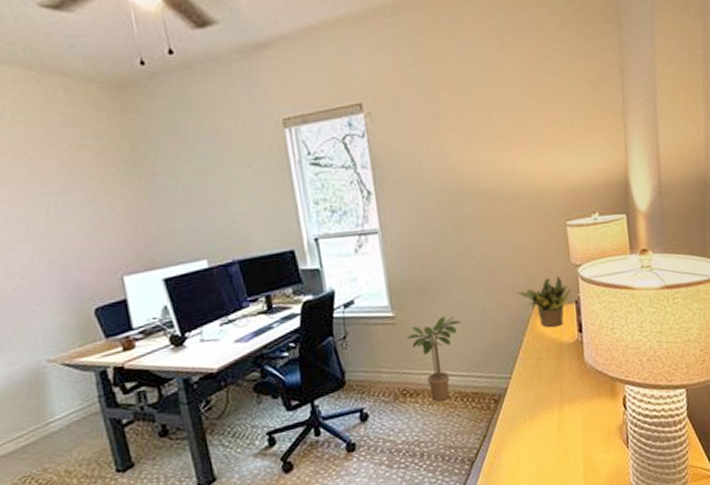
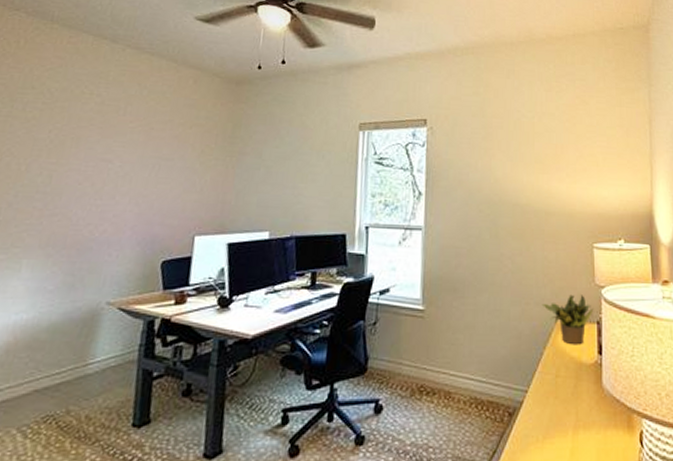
potted plant: present [407,316,461,402] -> none [432,318,486,405]

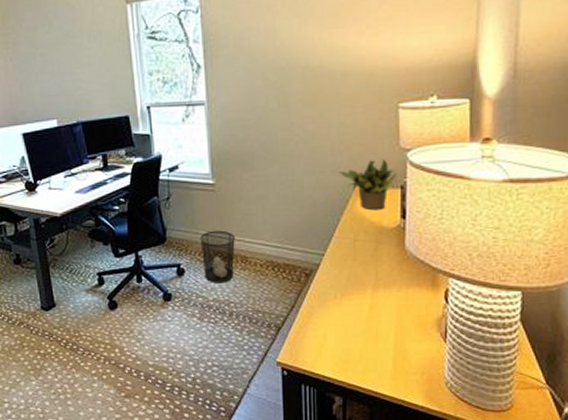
waste bin: none [403,361,440,423] -> present [200,230,235,283]

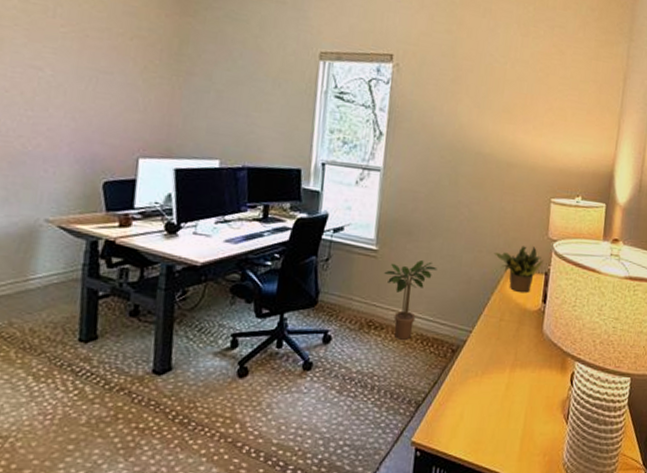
waste bin: present [200,230,235,283] -> none [351,298,389,354]
potted plant: none [225,189,278,268] -> present [384,260,437,340]

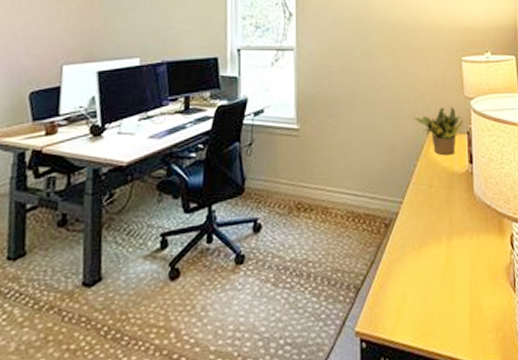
potted plant: present [384,260,437,340] -> none [308,134,360,220]

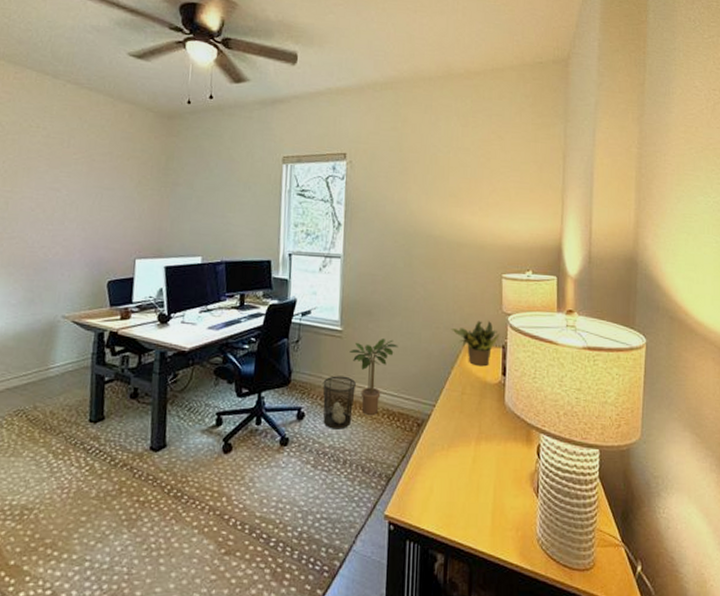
waste bin: none [280,178,316,240] -> present [323,375,356,430]
potted plant: none [308,134,360,220] -> present [349,339,398,415]

